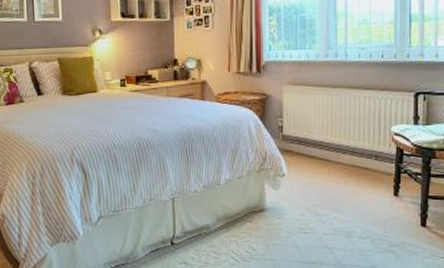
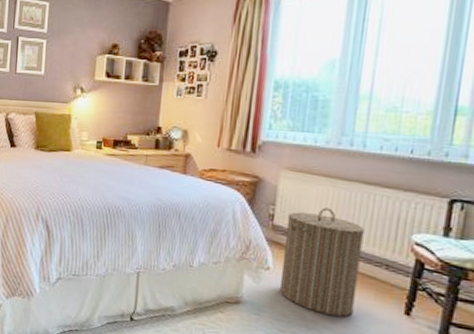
laundry hamper: none [294,114,355,208] -> present [279,207,364,317]

